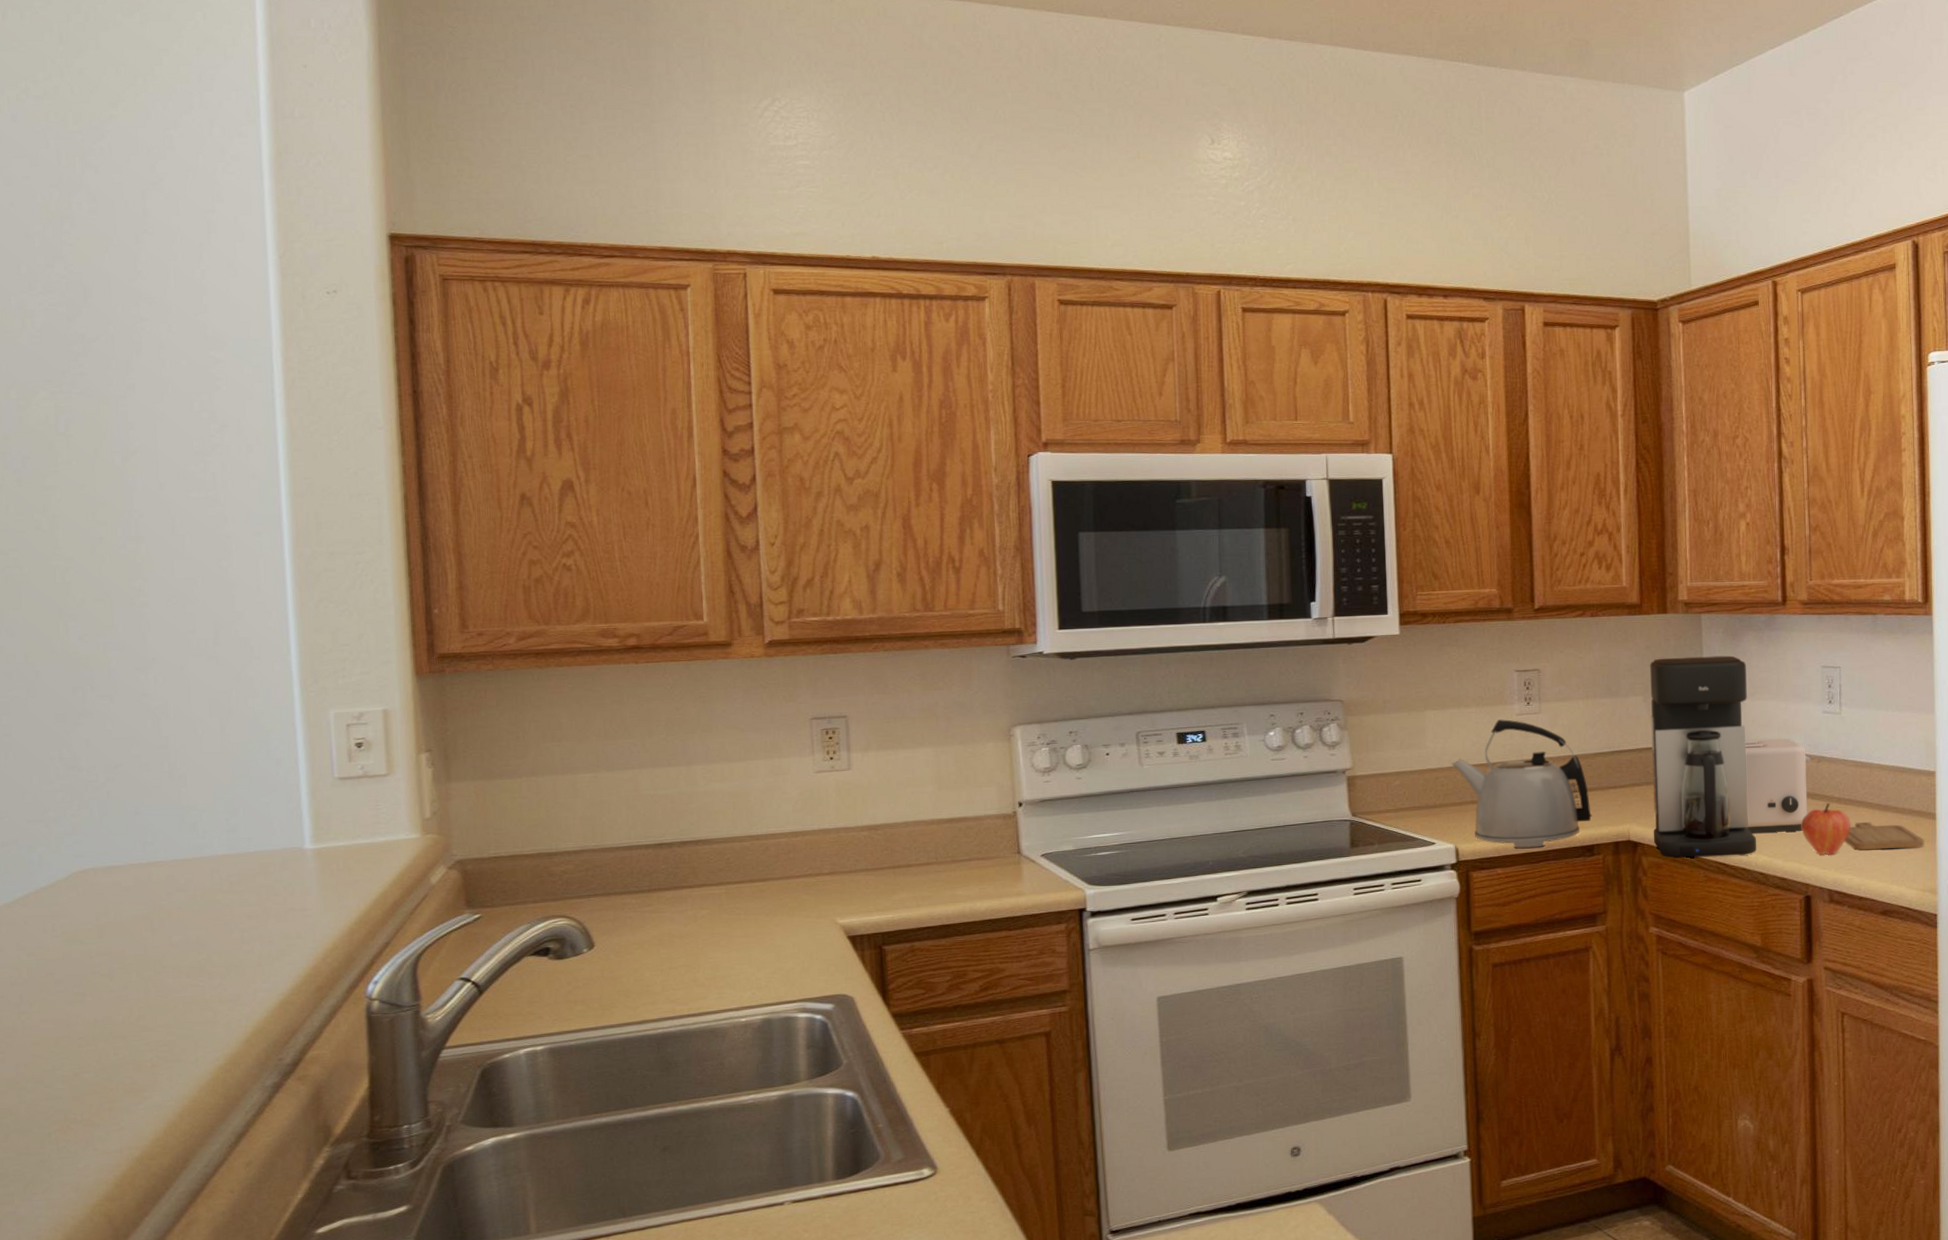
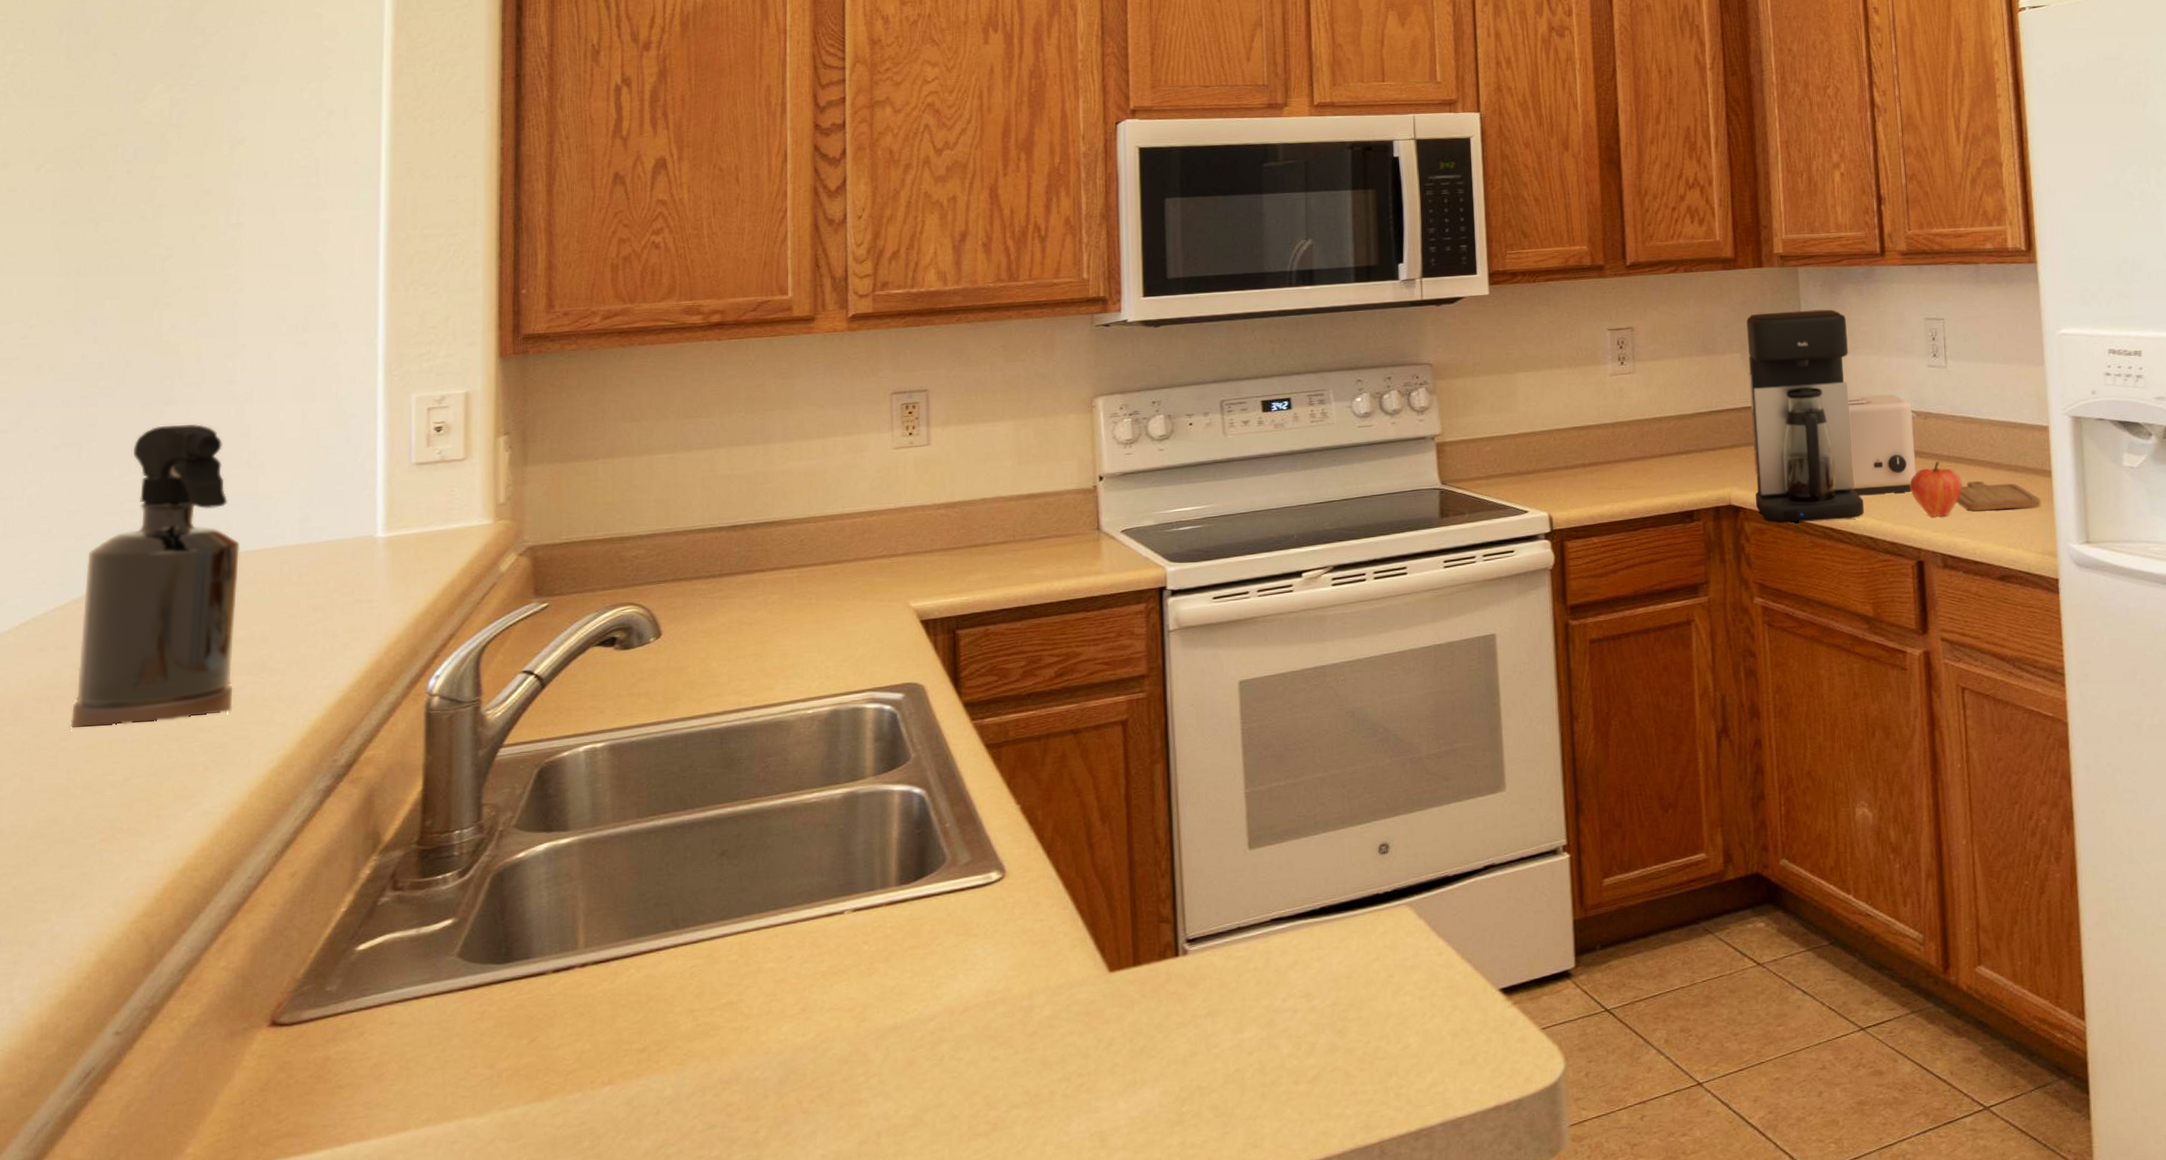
spray bottle: none [14,735,175,1027] -> present [70,423,241,730]
kettle: present [1451,719,1593,849] -> none [1543,380,1691,516]

